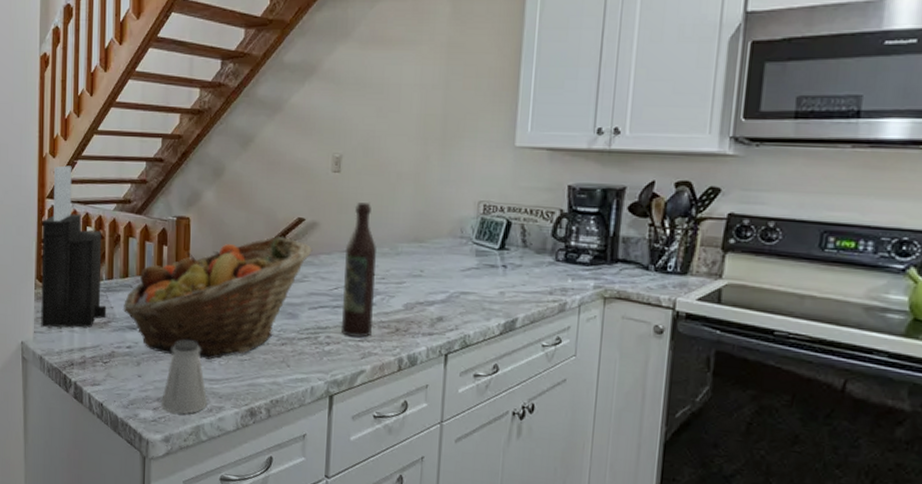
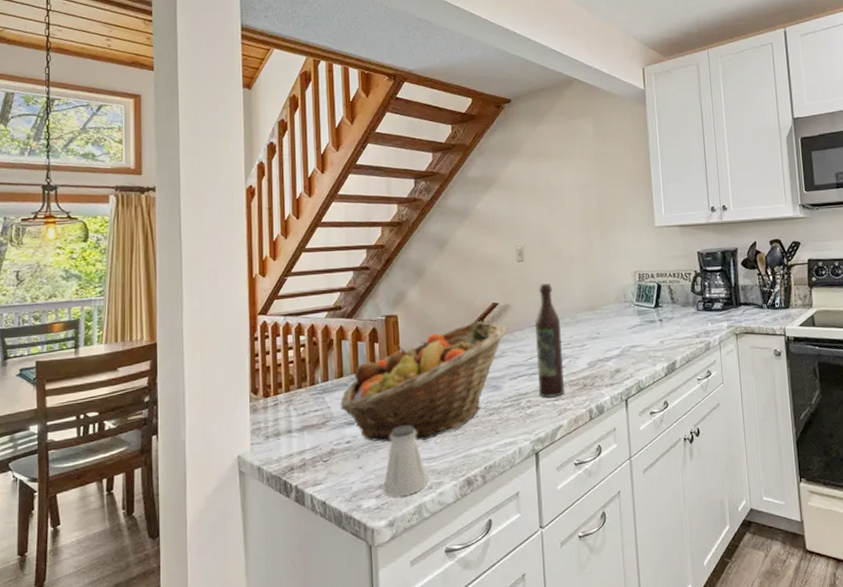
knife block: present [41,165,107,328] -> none [255,283,324,439]

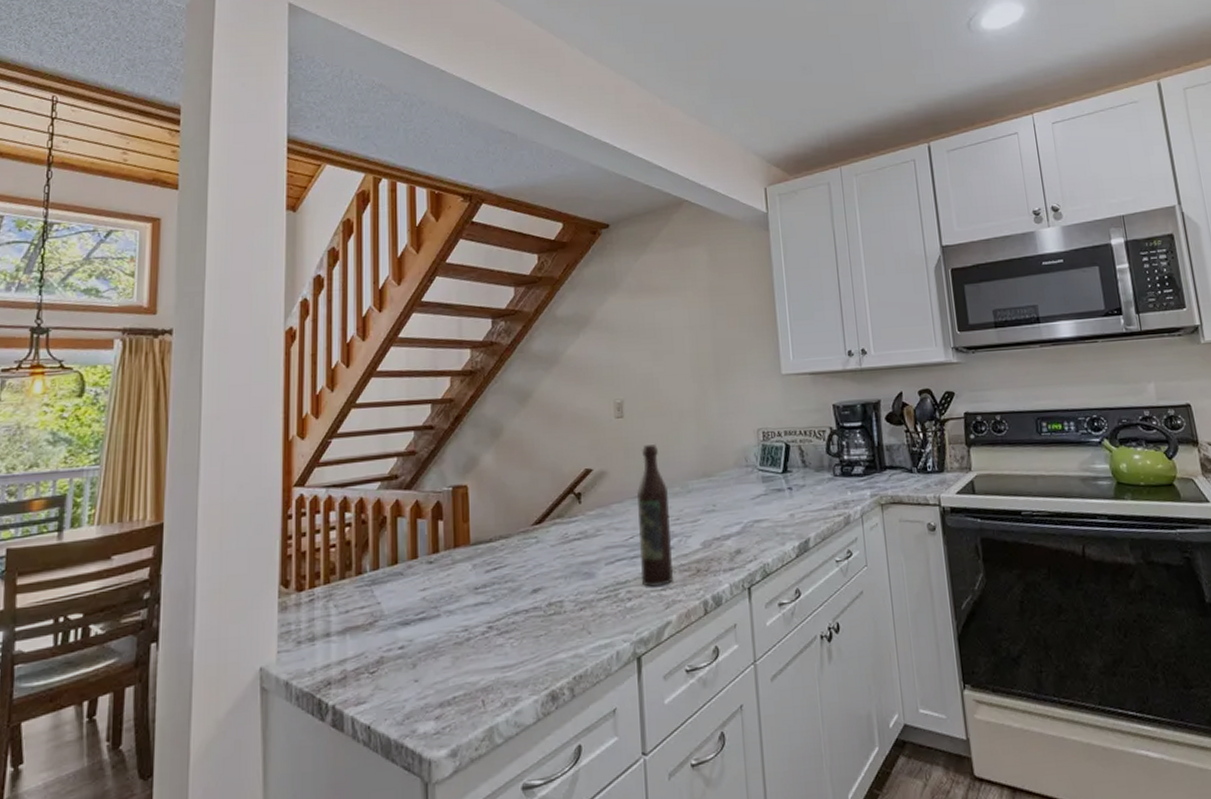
fruit basket: present [339,321,507,443] -> none [392,491,603,648]
saltshaker: present [383,425,428,497] -> none [445,625,501,718]

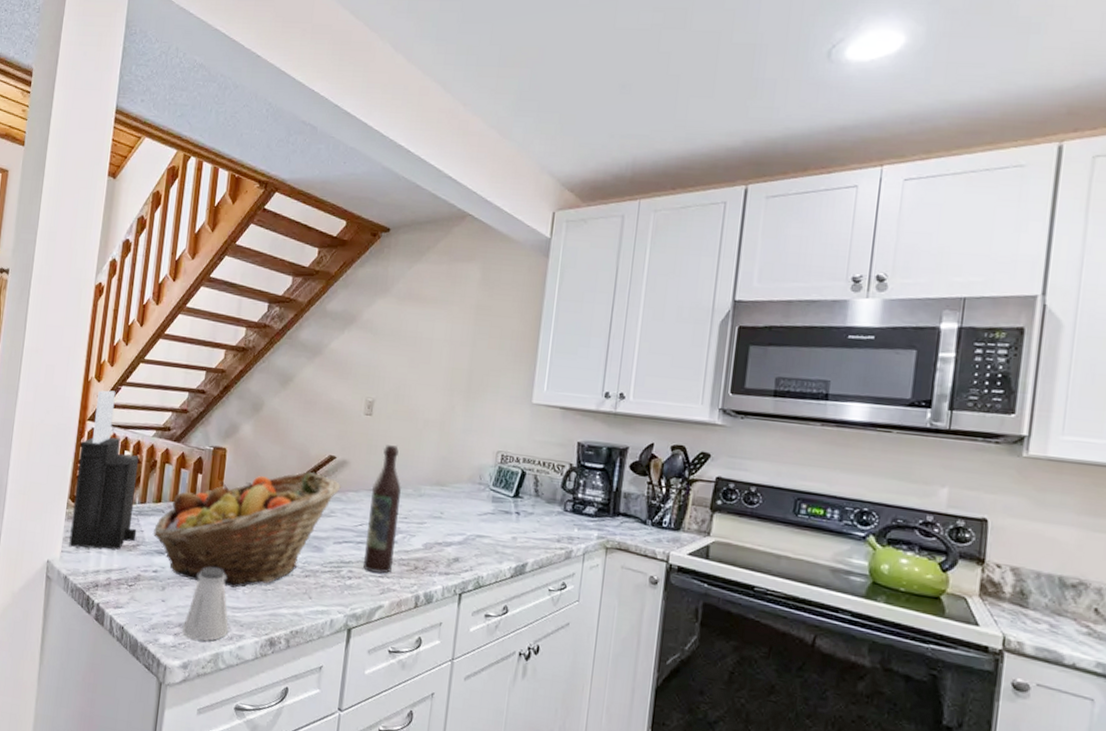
knife block: none [287,446,372,645] -> present [69,390,140,550]
fruit basket: none [392,491,603,648] -> present [152,472,341,589]
saltshaker: none [445,625,501,718] -> present [182,567,229,641]

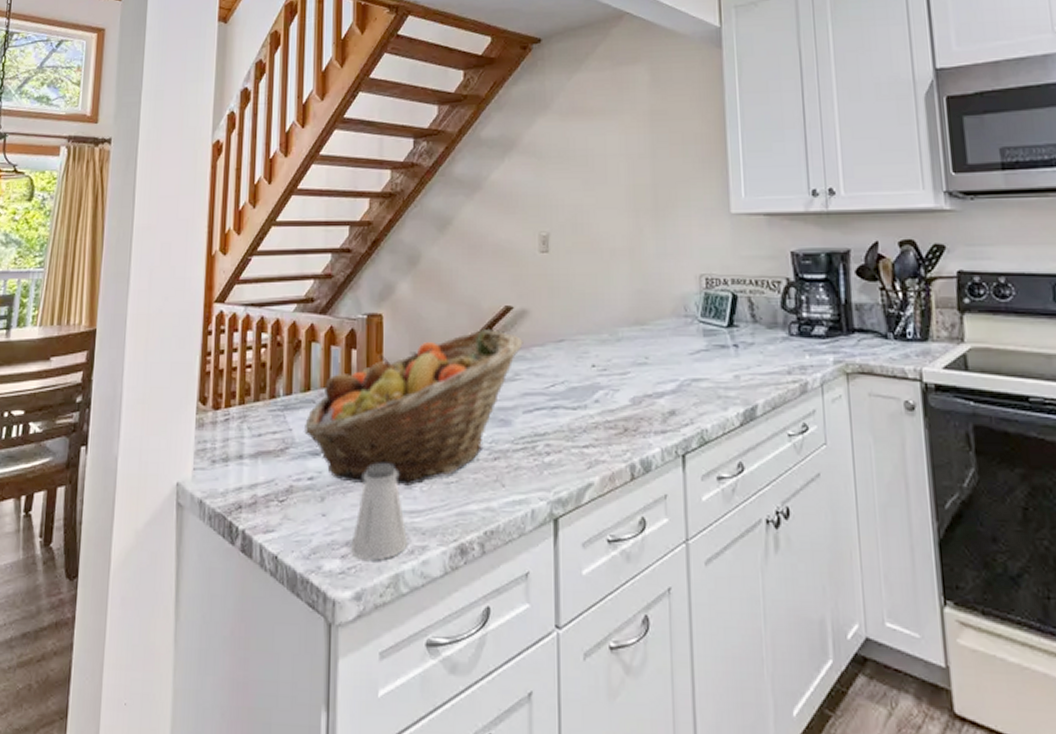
knife block: present [69,390,140,550] -> none [202,263,284,463]
wine bottle: present [363,445,401,574] -> none [561,284,597,443]

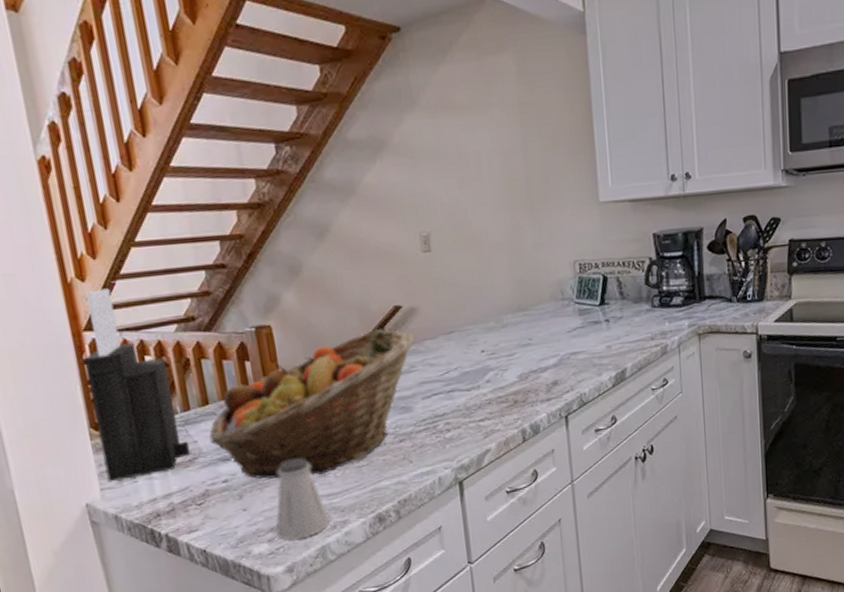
knife block: none [202,263,284,463] -> present [83,288,191,483]

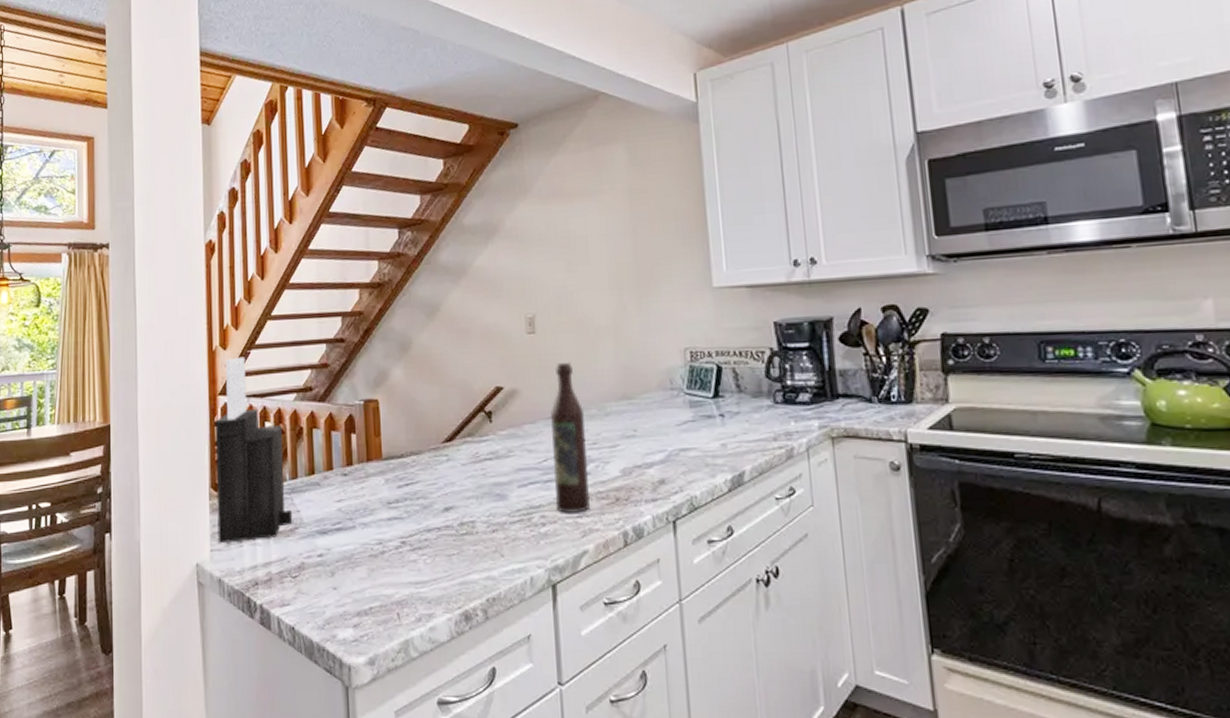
fruit basket: present [209,328,416,480] -> none [310,410,515,560]
saltshaker: present [276,458,330,540] -> none [362,539,416,629]
wine bottle: none [450,279,491,419] -> present [551,363,590,513]

